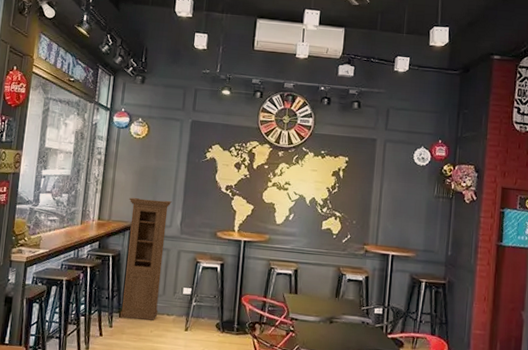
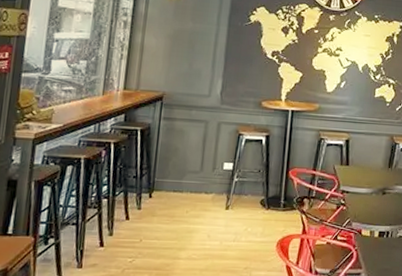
cabinet: present [120,198,172,320] -> none [150,64,211,200]

